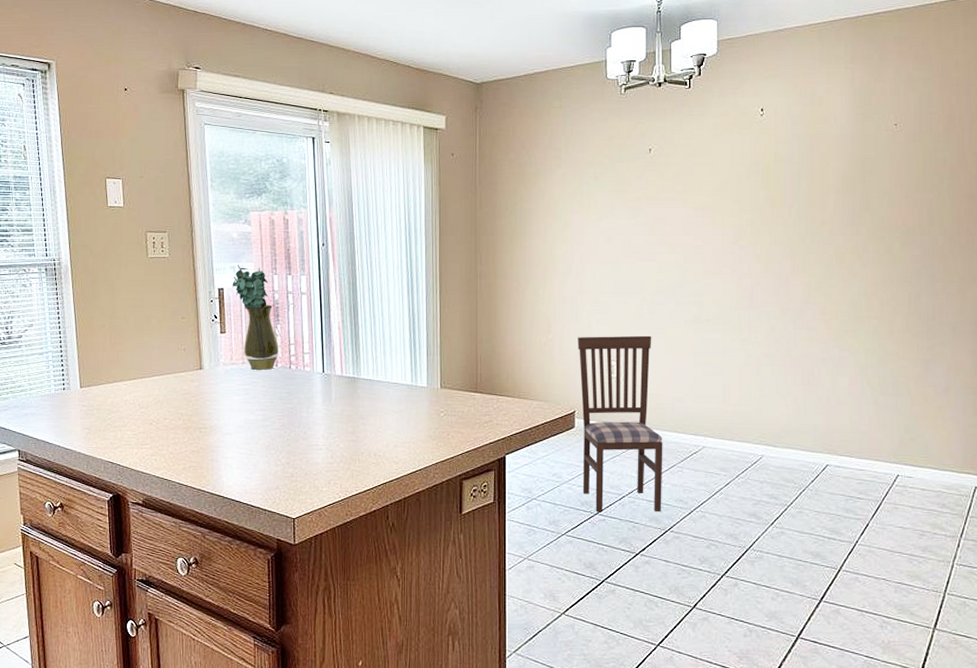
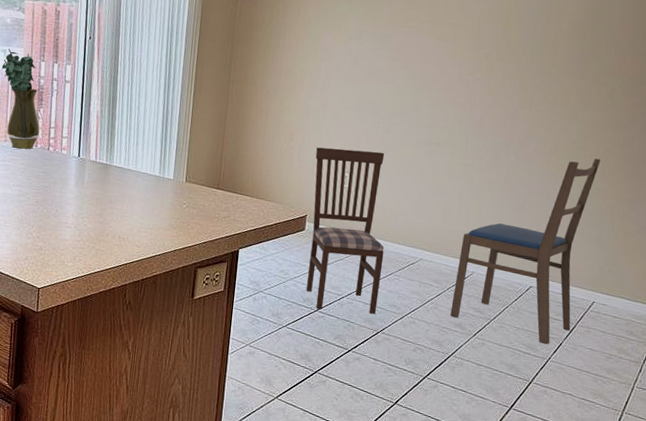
dining chair: none [743,319,887,526] -> present [450,158,601,344]

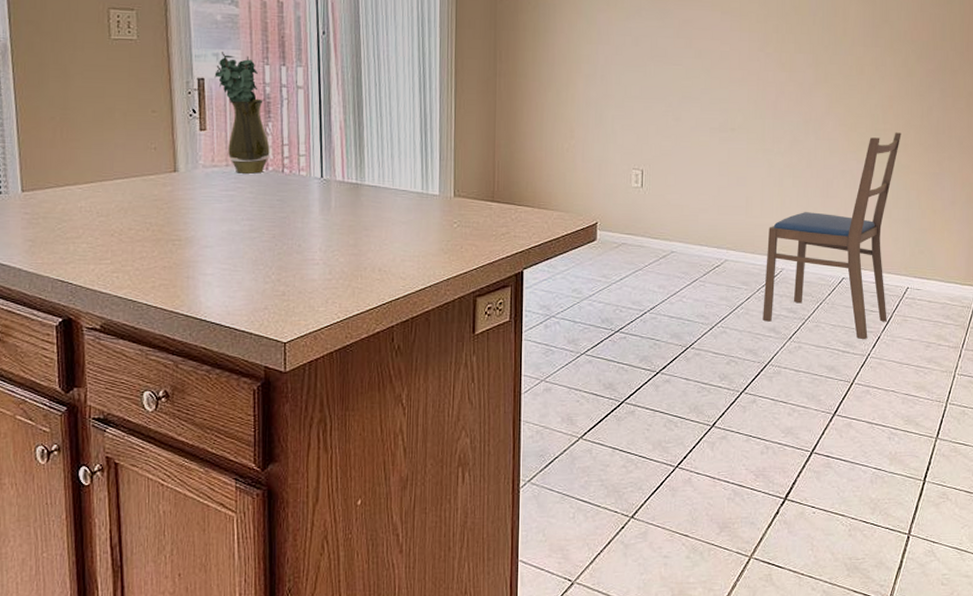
dining chair: present [306,147,385,314] -> none [601,143,686,330]

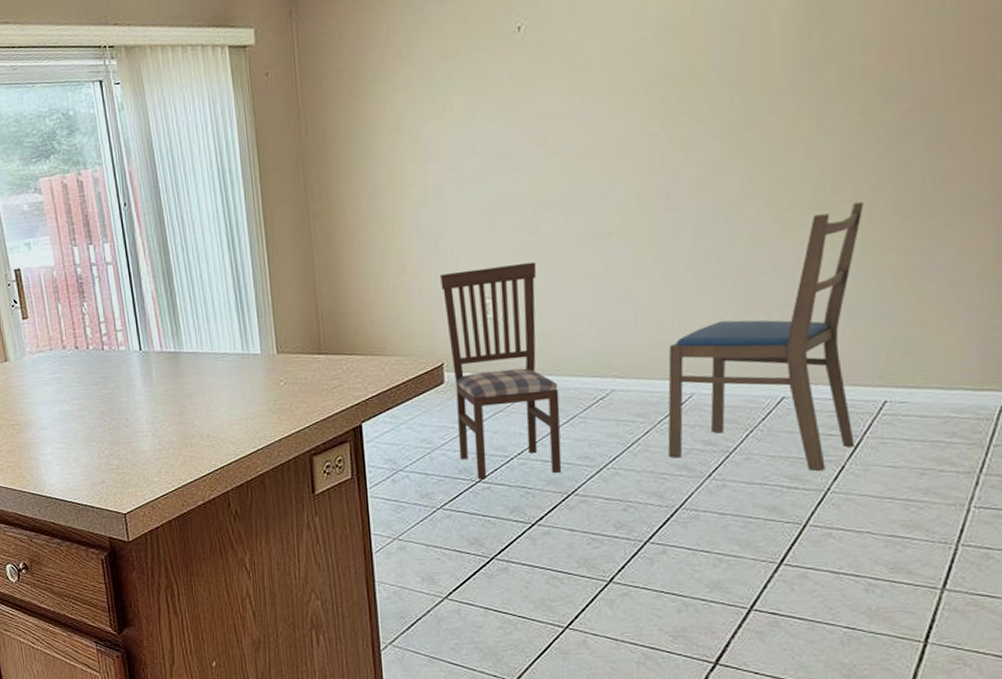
vase: present [214,52,270,174] -> none [29,240,89,356]
dining chair: none [601,143,686,330] -> present [440,261,562,480]

